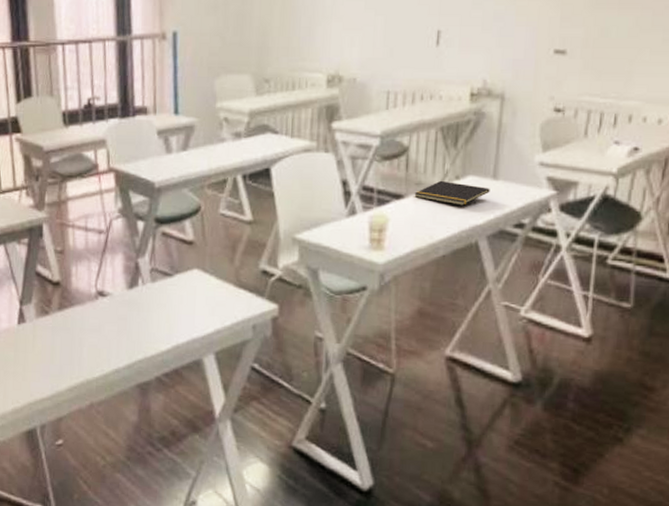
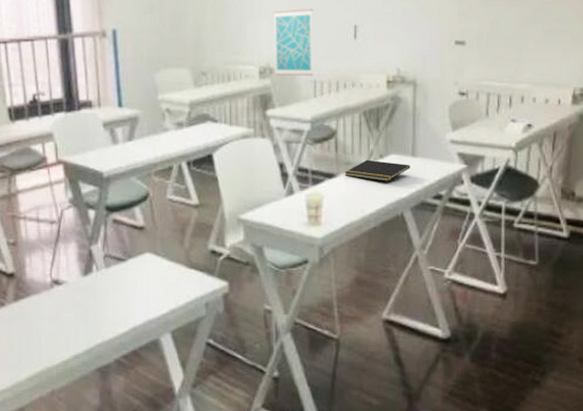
wall art: none [344,11,392,86] -> present [273,8,314,77]

